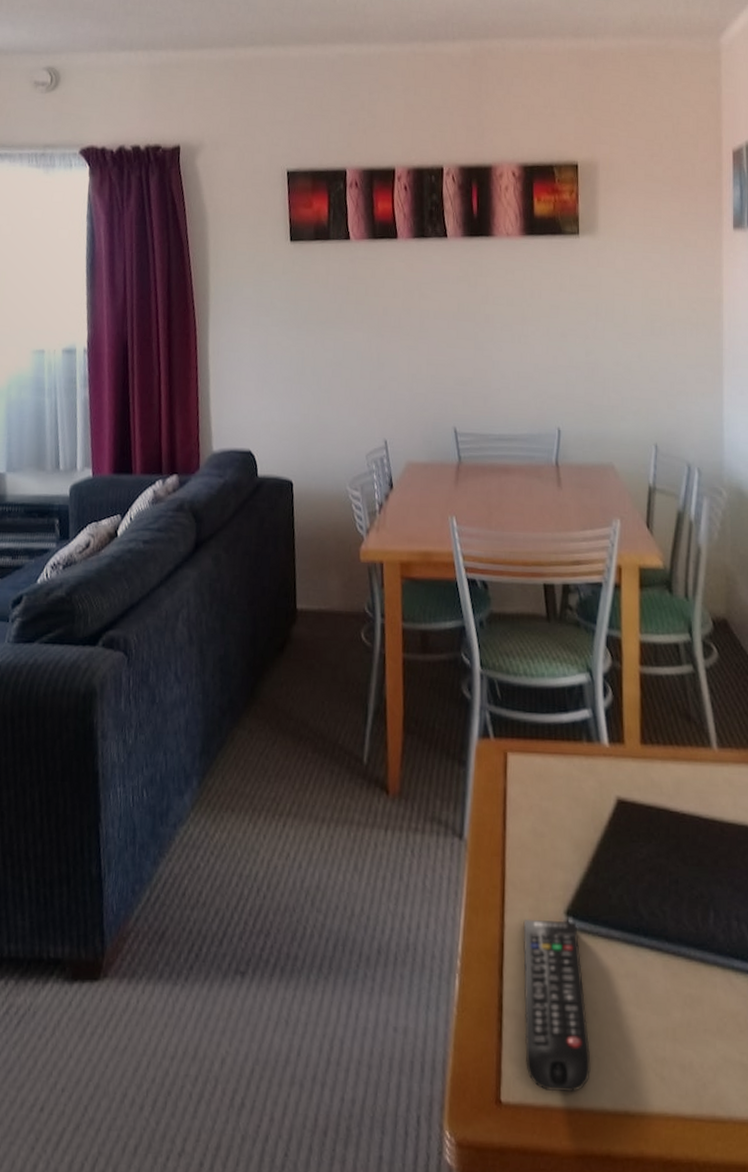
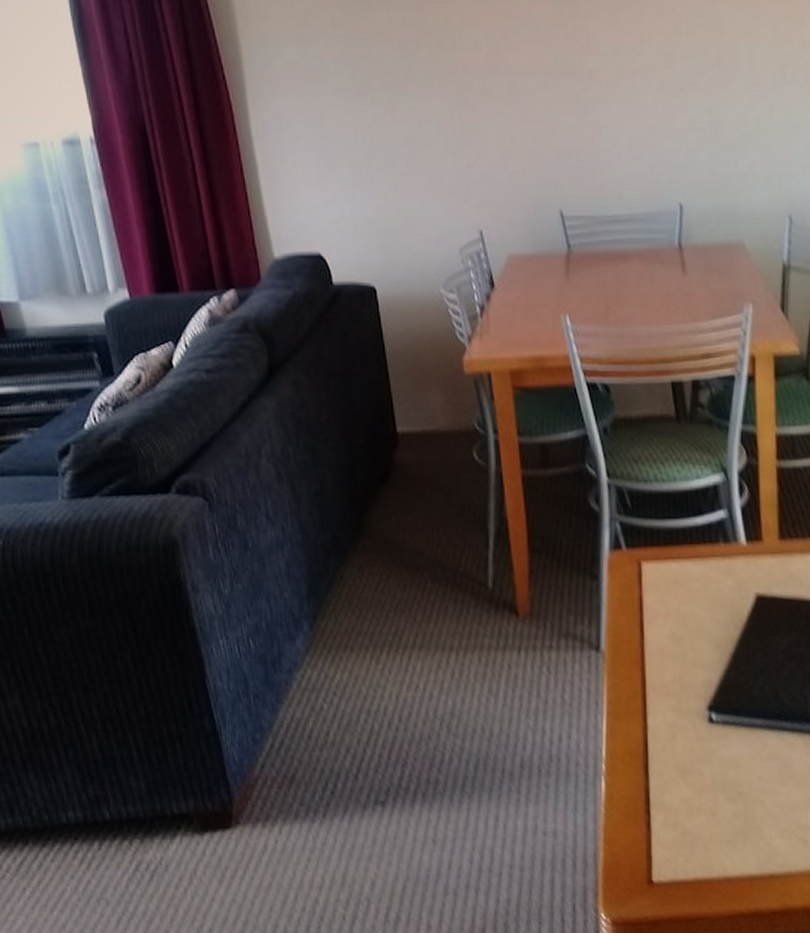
remote control: present [523,920,591,1092] -> none [666,715,737,867]

